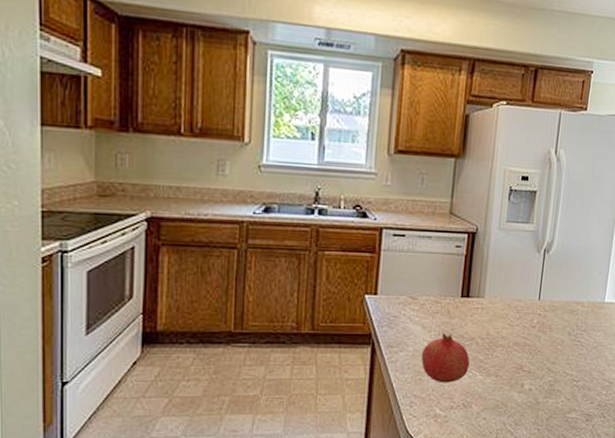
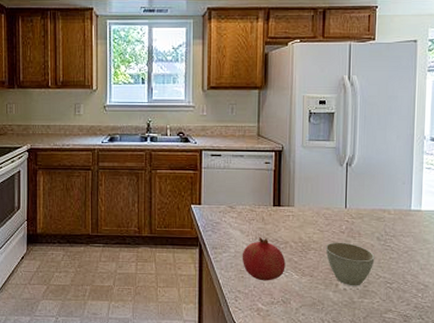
cup: none [514,337,564,386] -> present [325,242,375,286]

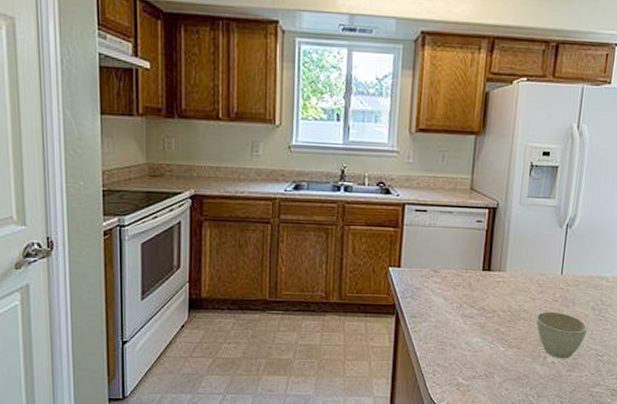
fruit: present [242,236,286,281] -> none [443,304,492,354]

